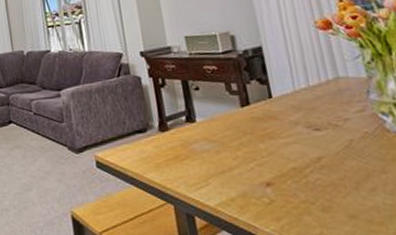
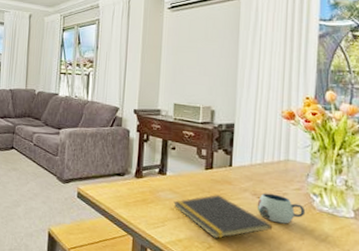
notepad: none [212,135,343,191] -> present [173,195,272,240]
mug: none [315,121,379,157] -> present [257,193,306,224]

